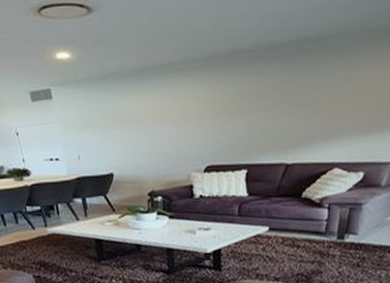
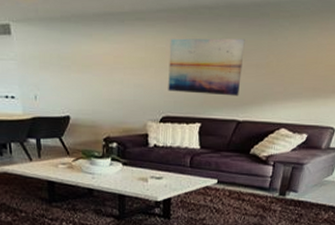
wall art: none [209,78,288,140] -> present [168,38,245,96]

